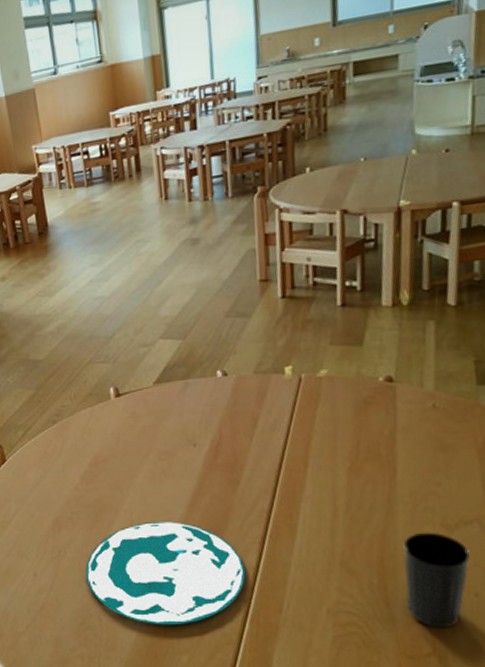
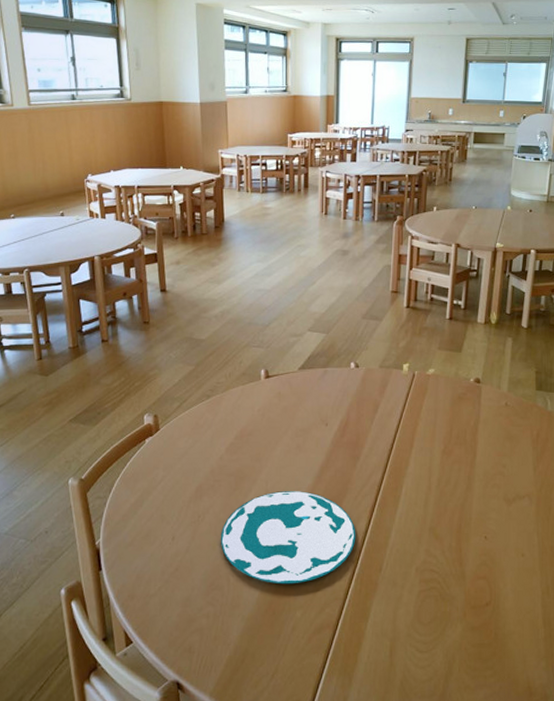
cup: present [403,532,470,628] -> none [475,504,521,582]

